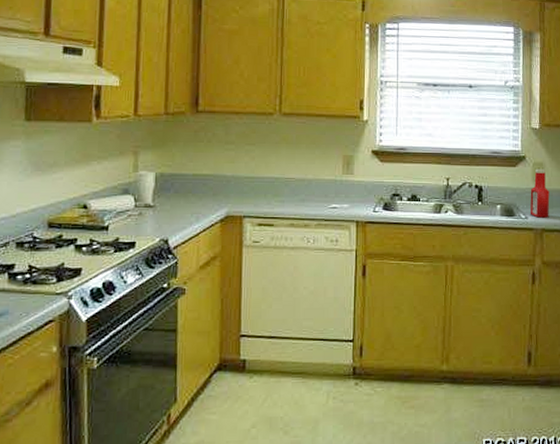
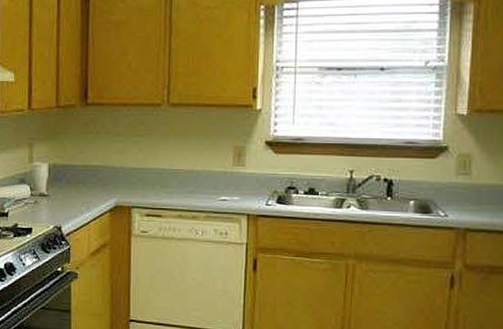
ketchup bottle: present [530,169,550,218] -> none [450,161,477,216]

